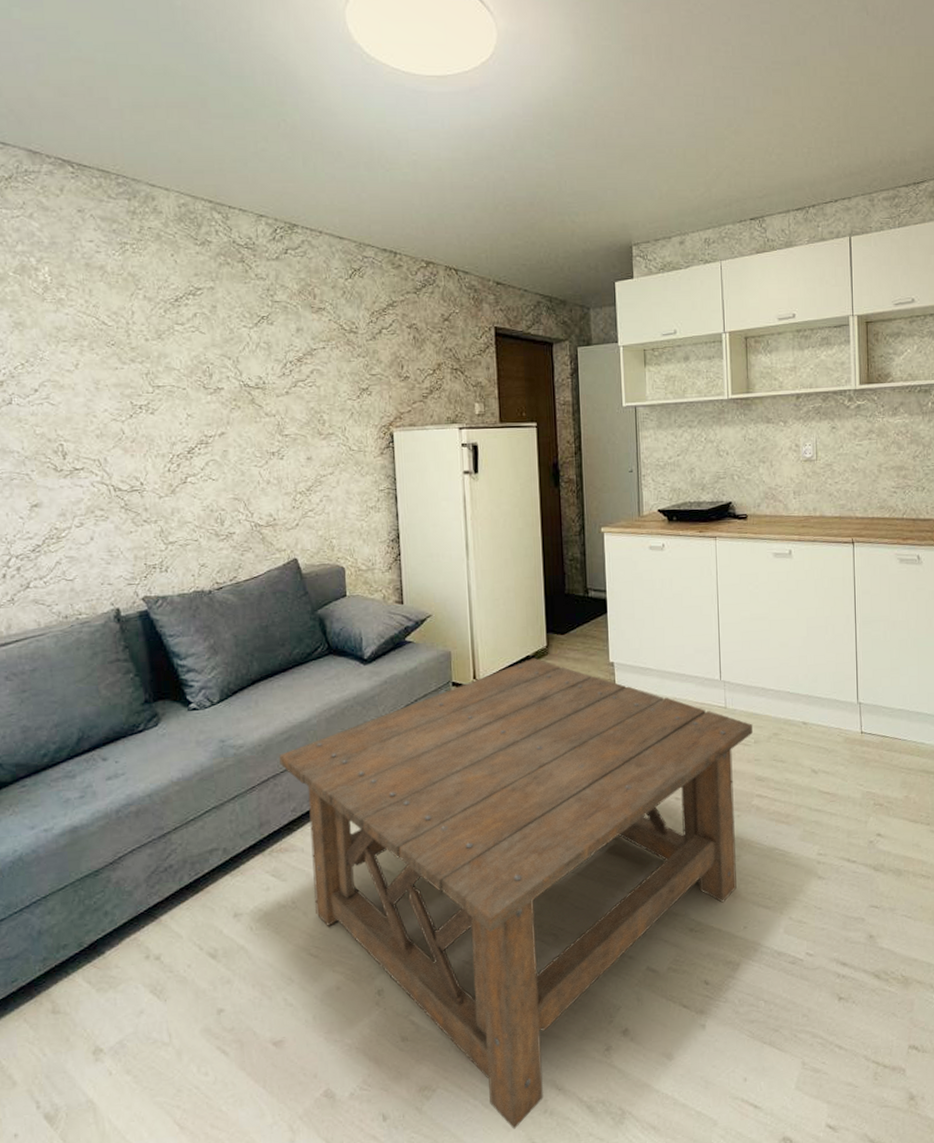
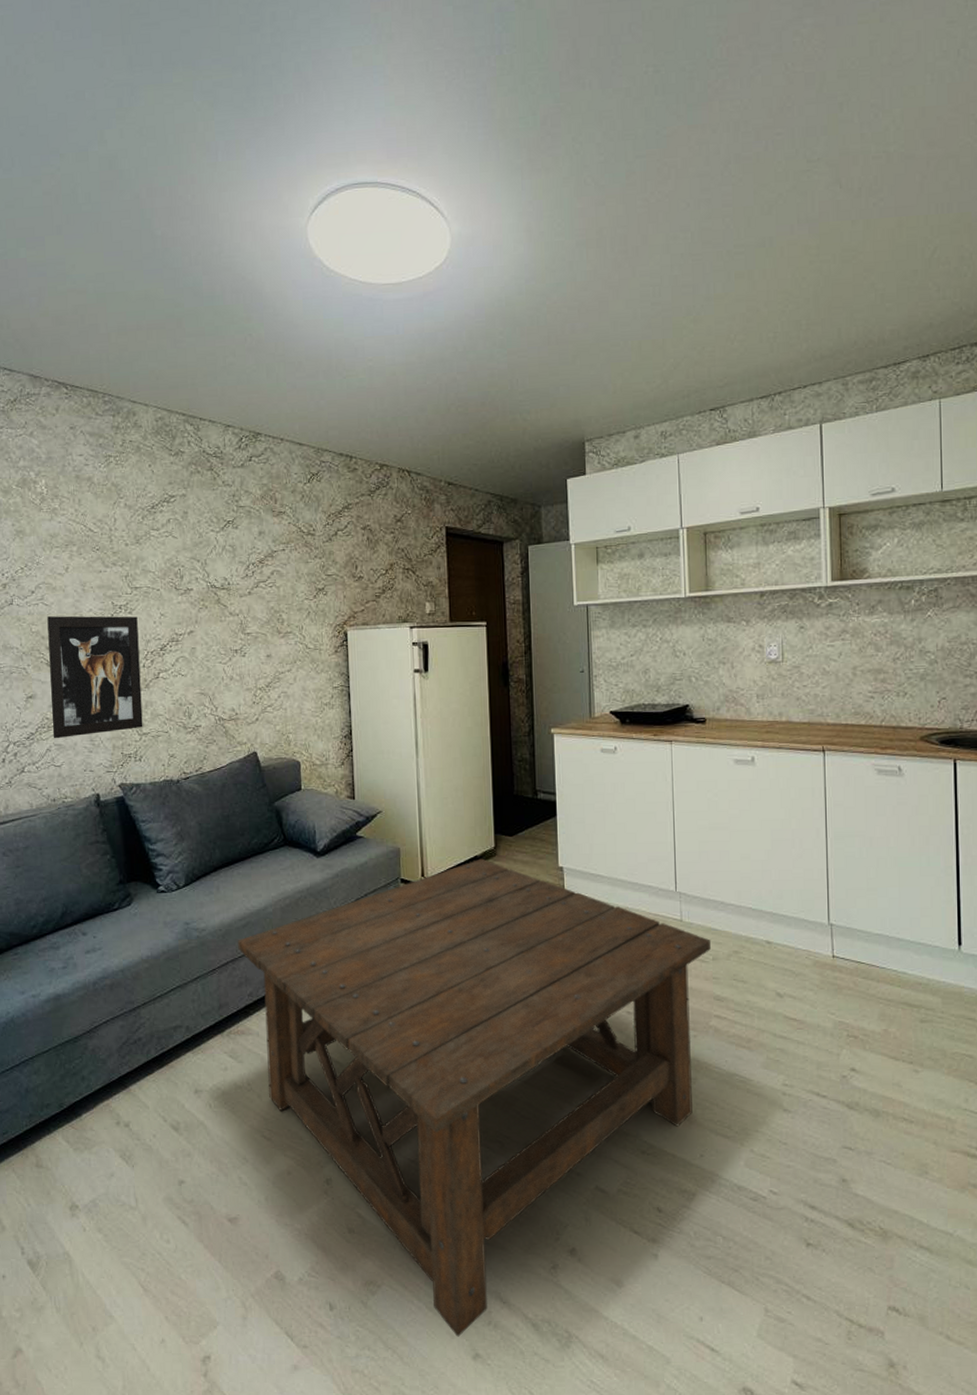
wall art: none [54,416,169,551] -> present [47,615,143,739]

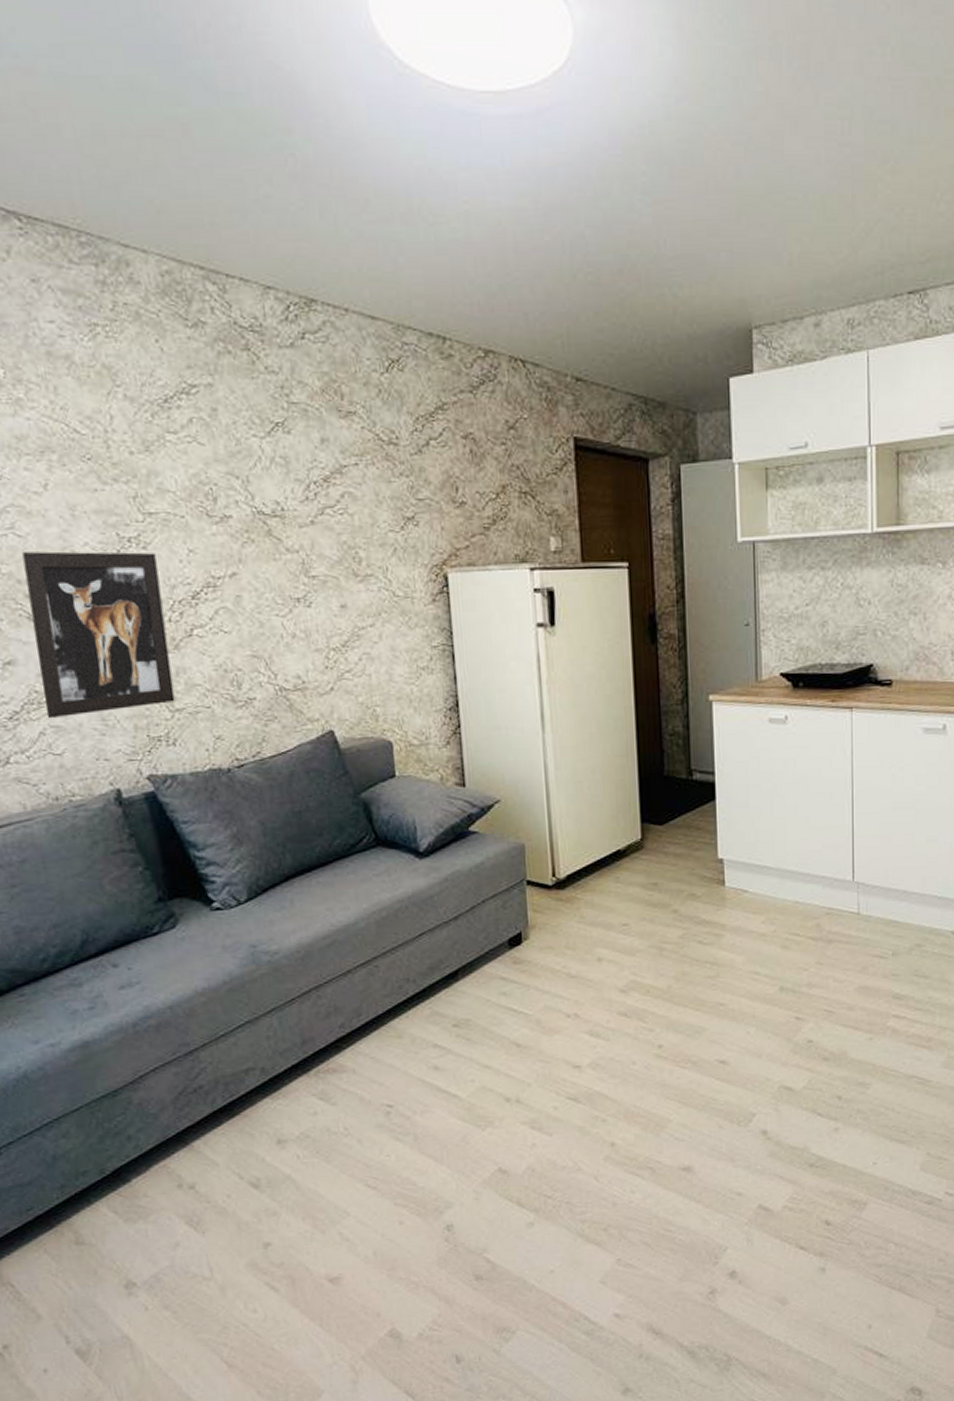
coffee table: present [238,858,711,1337] -> none [322,852,890,1374]

